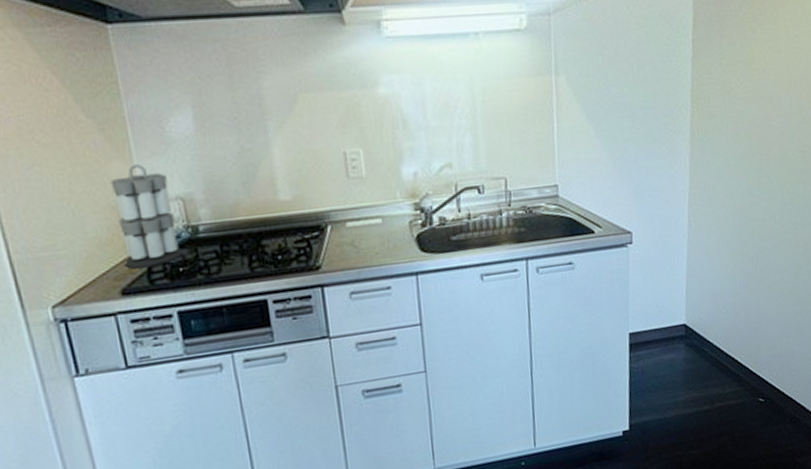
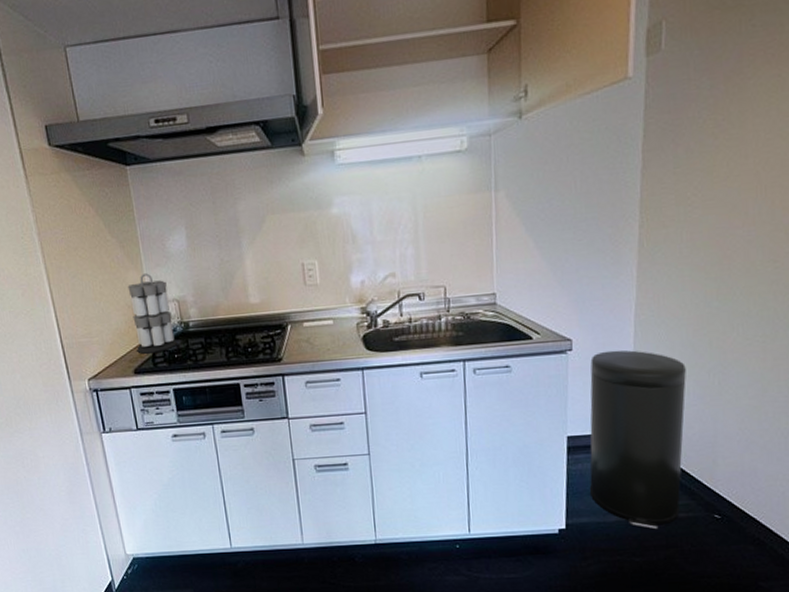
pedal bin: none [649,241,734,420] -> present [590,350,686,530]

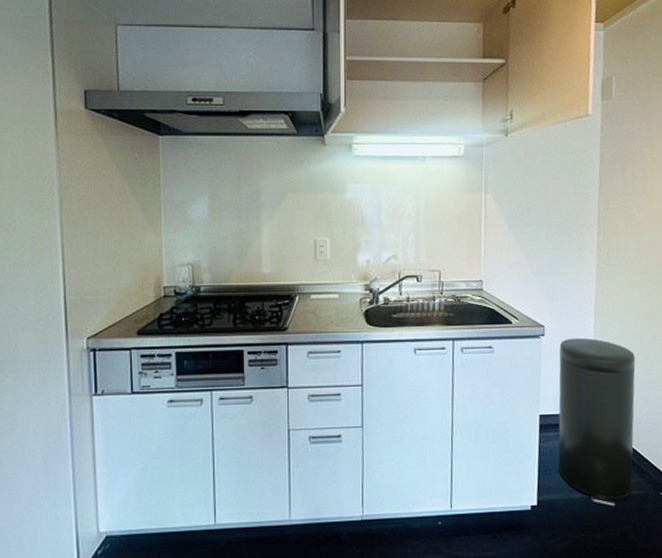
spice rack: present [127,273,178,354] -> none [143,236,186,315]

